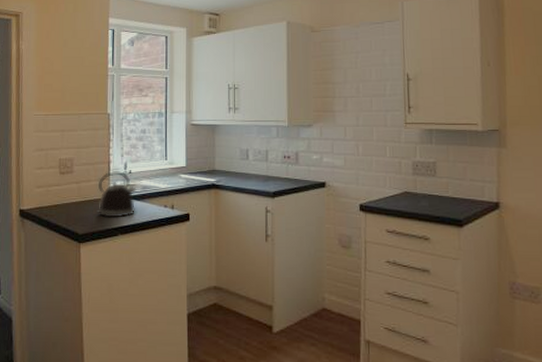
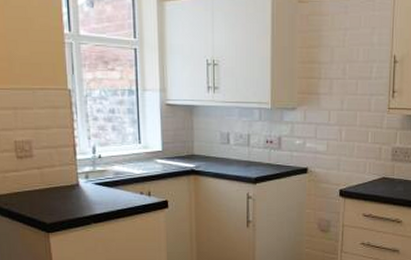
kettle: present [97,170,137,218] -> none [63,154,109,206]

